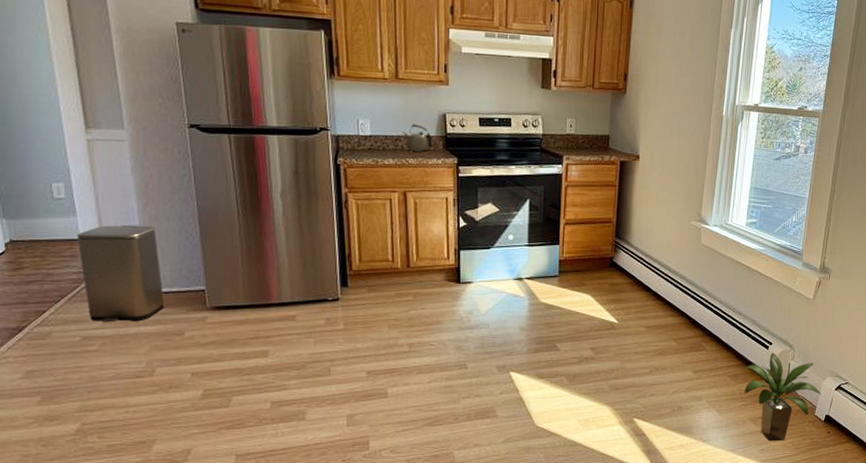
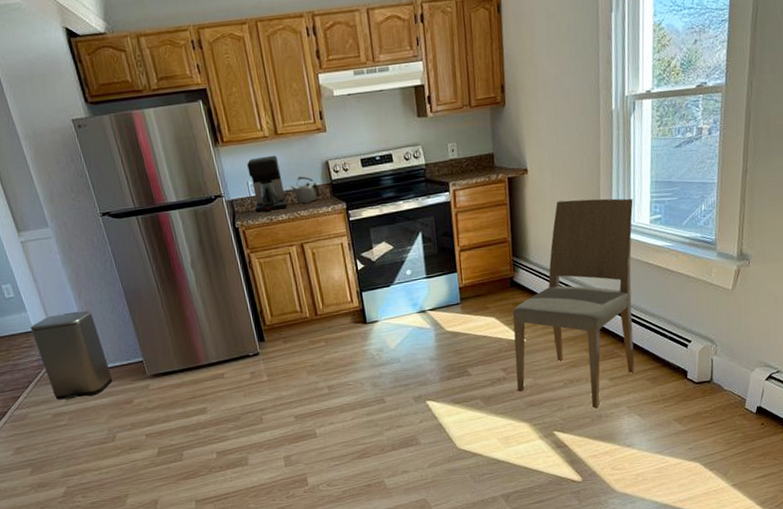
coffee maker: none [361,97,397,154] -> present [247,155,288,212]
dining chair: none [603,191,733,399] -> present [512,198,635,409]
potted plant: present [743,352,822,442] -> none [662,350,751,440]

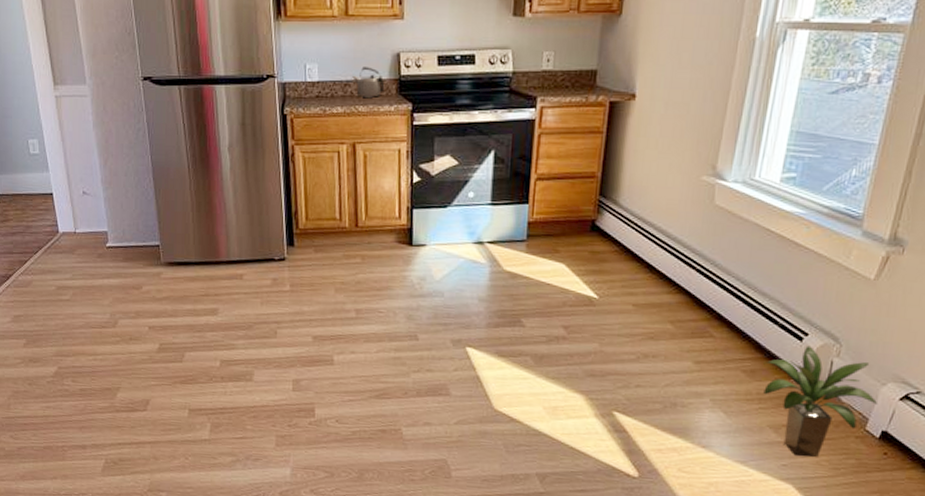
pedal bin: present [30,310,112,400] -> none [50,179,124,274]
coffee maker: present [247,155,288,212] -> none [308,38,346,101]
dining chair: present [512,198,635,409] -> none [577,138,763,394]
potted plant: none [662,350,751,440] -> present [763,345,878,457]

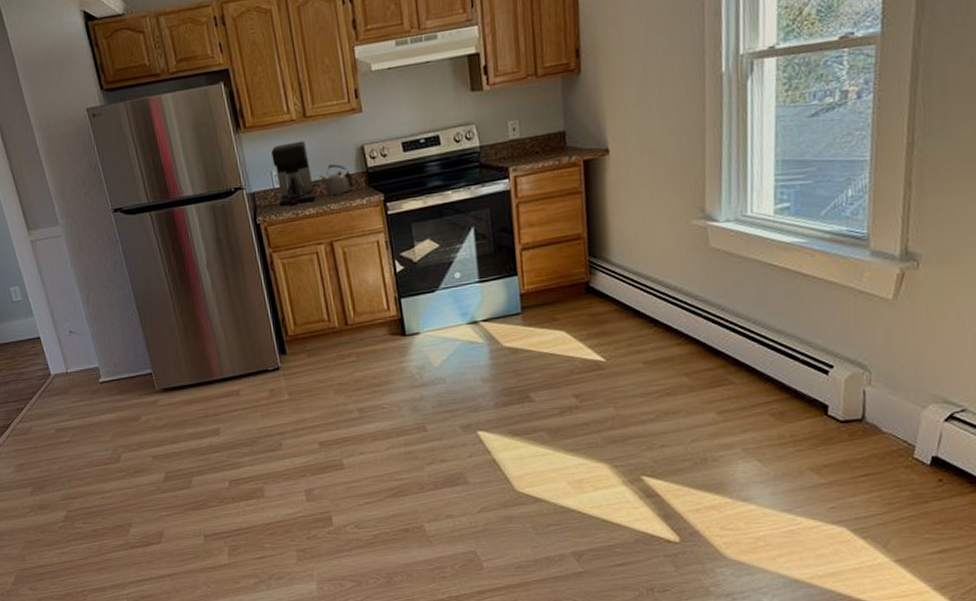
coffee maker: none [308,38,346,101] -> present [271,140,316,206]
potted plant: present [763,345,878,457] -> none [791,378,922,497]

